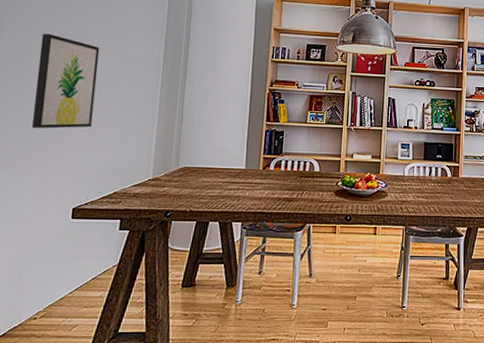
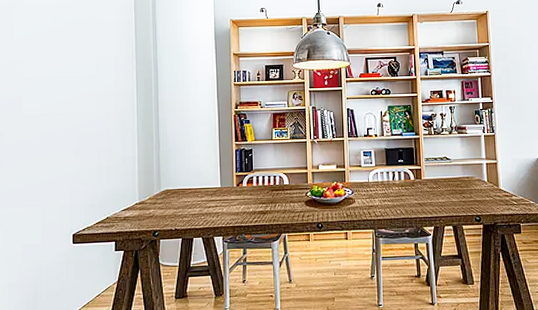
wall art: present [32,33,100,129] -> none [28,79,80,166]

